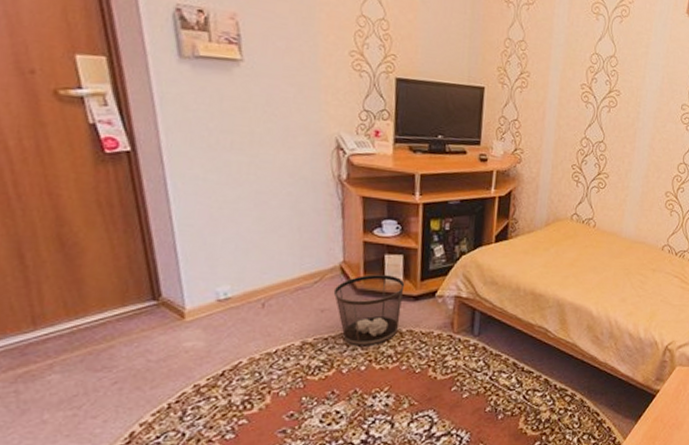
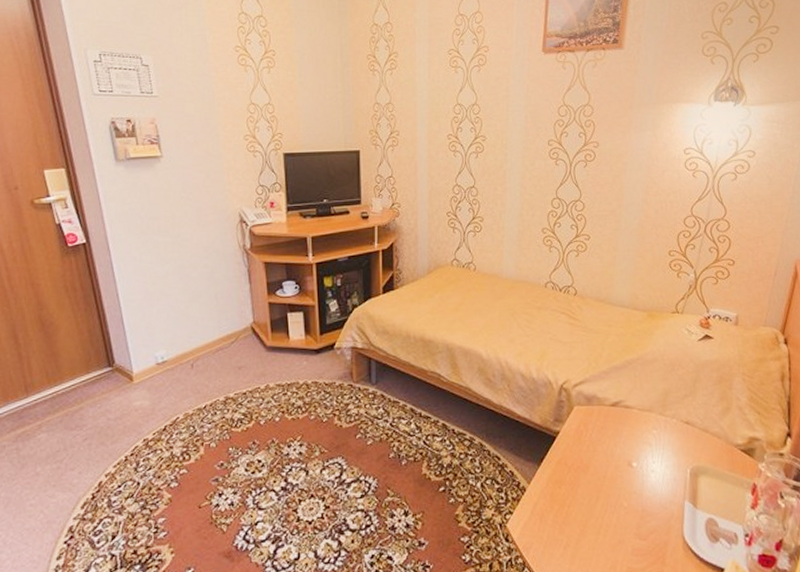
waste bin: present [333,274,405,345] -> none [247,332,307,398]

